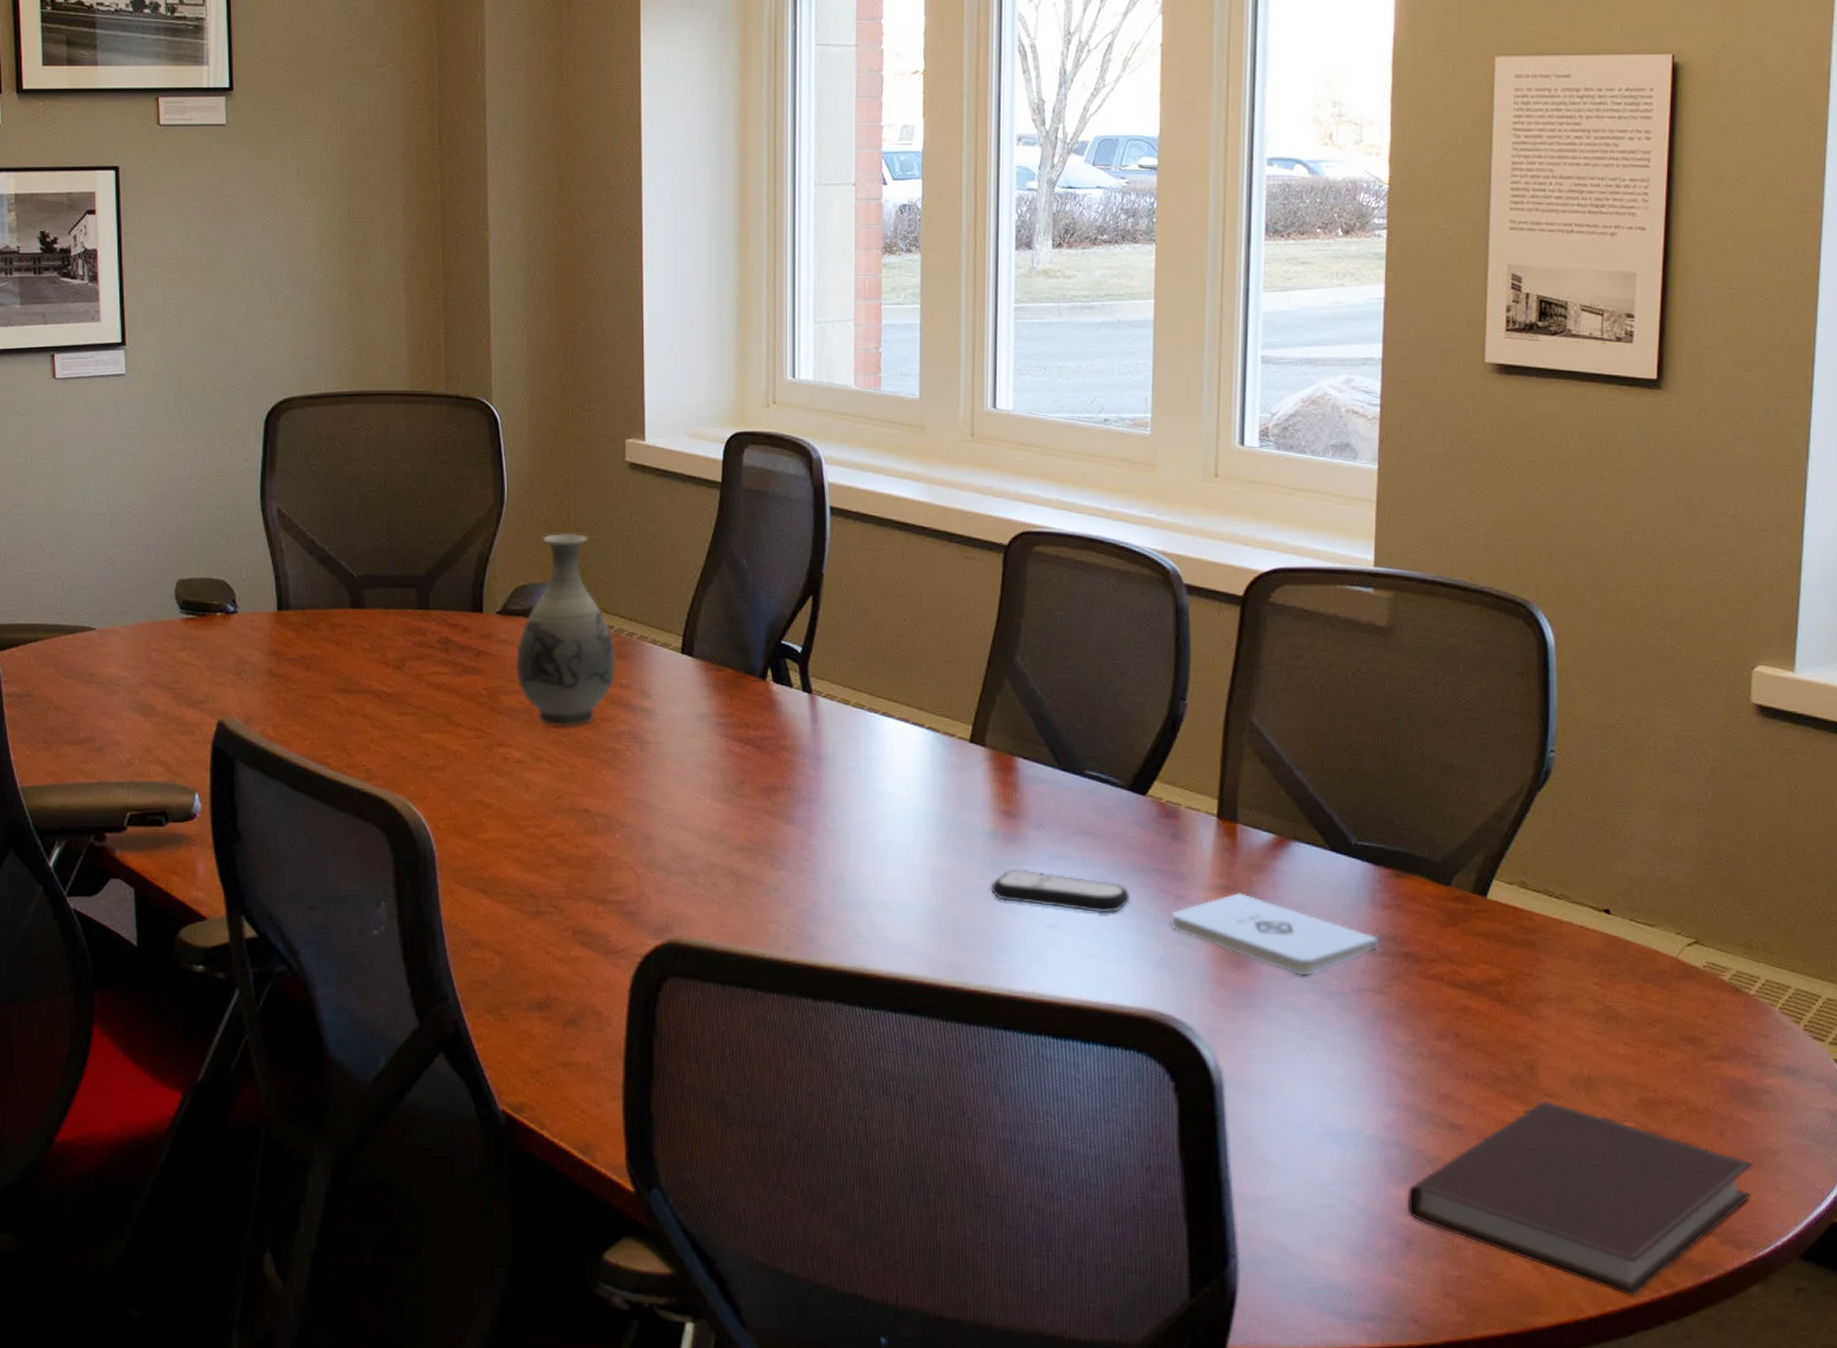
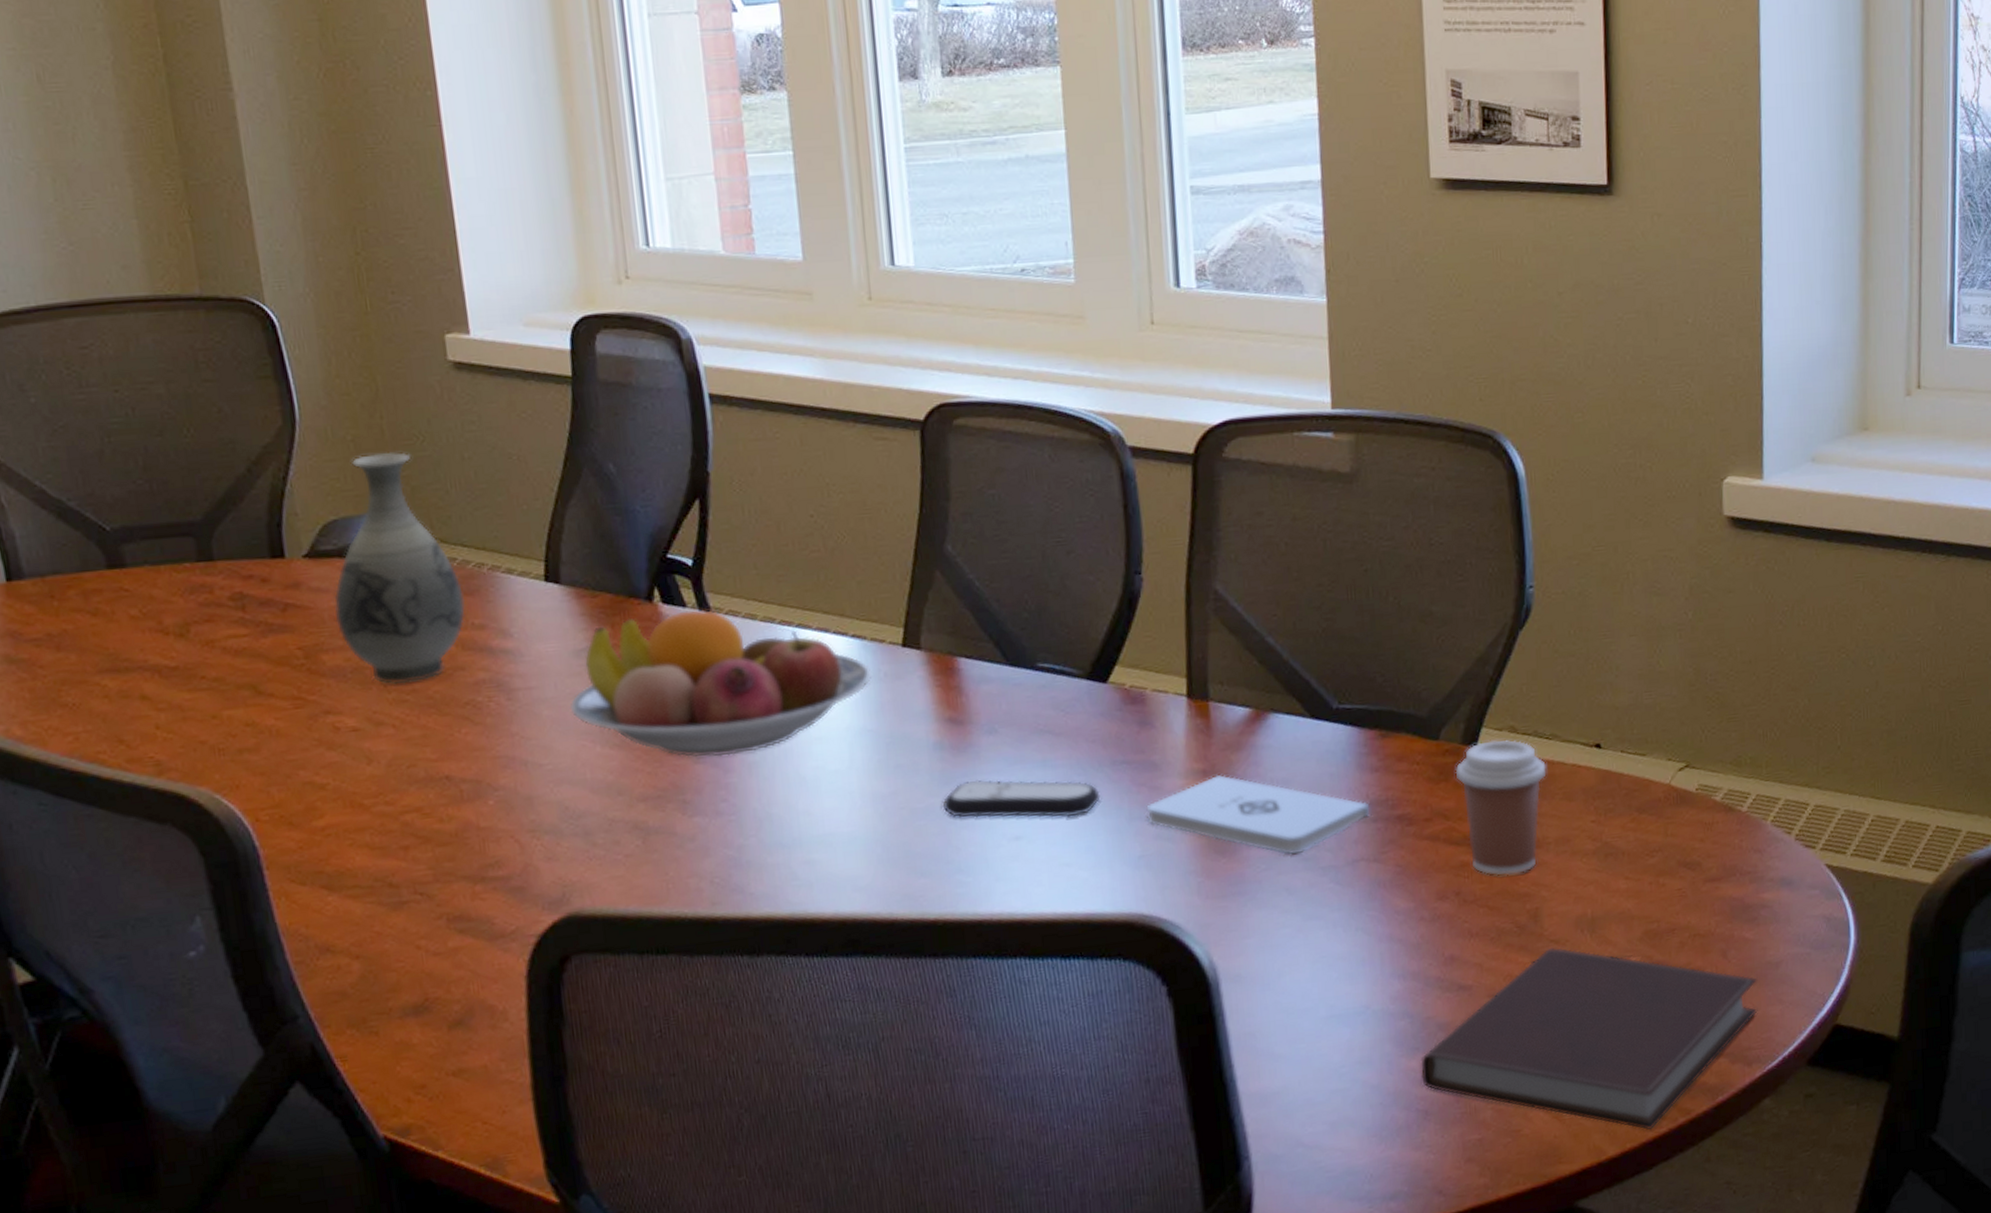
fruit bowl: none [689,691,942,821] -> present [569,609,873,758]
coffee cup: none [1464,893,1554,1024] -> present [1455,739,1547,876]

